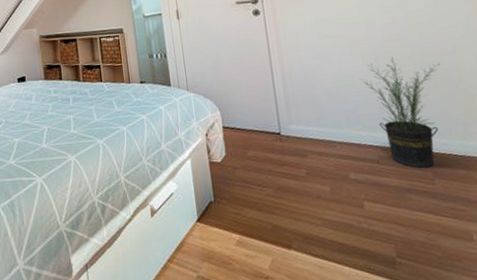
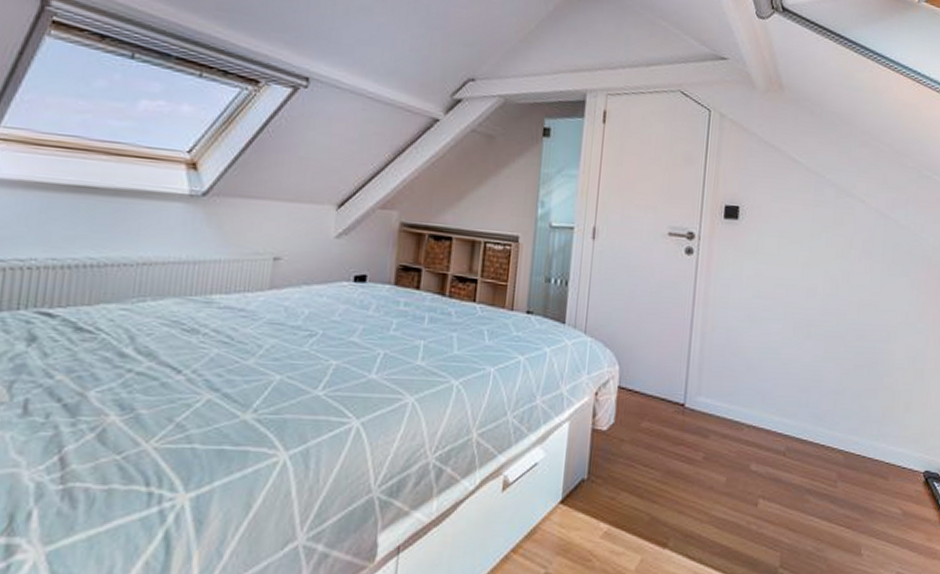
potted plant: present [359,57,440,168] -> none [786,334,872,467]

